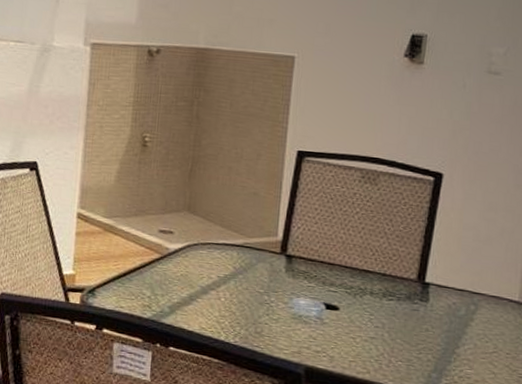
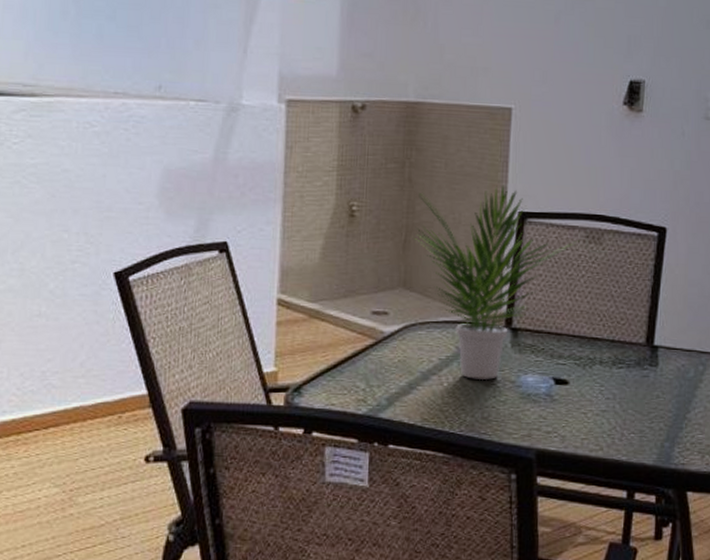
potted plant: none [199,125,355,299] -> present [414,185,580,381]

